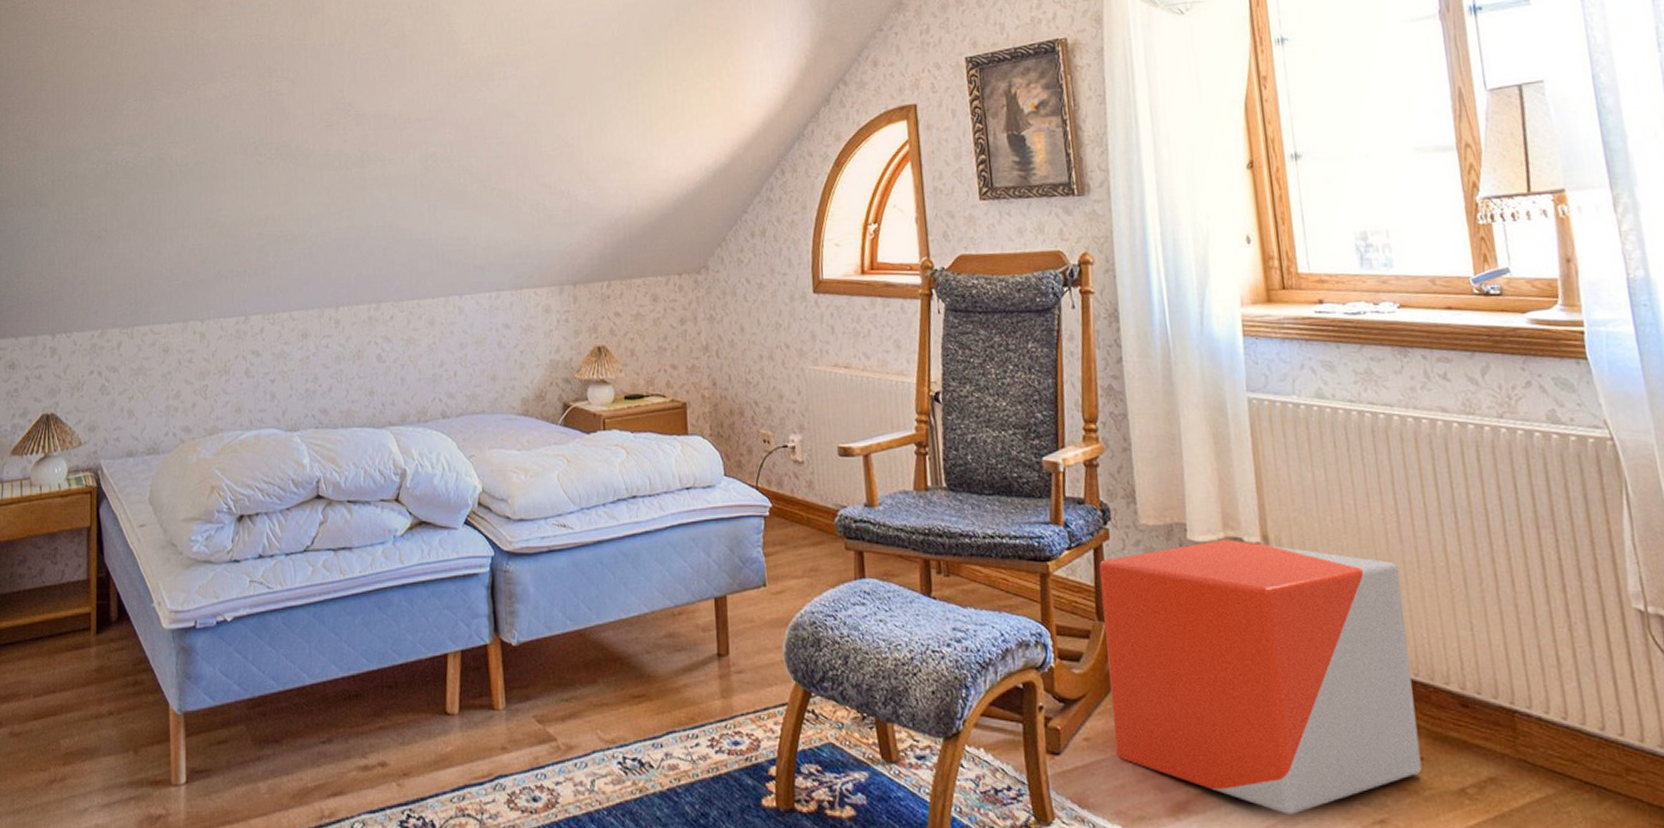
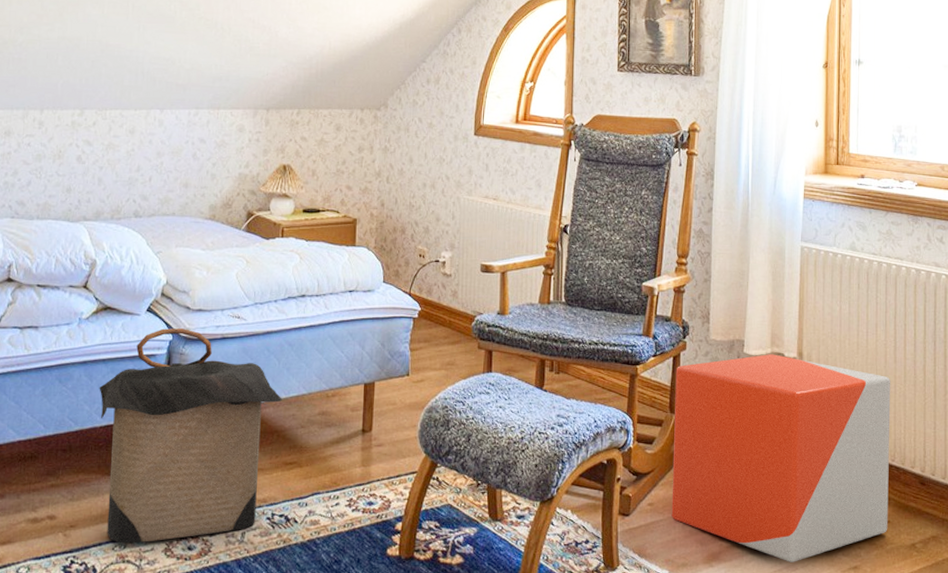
laundry hamper: none [421,541,622,793] -> present [99,327,282,543]

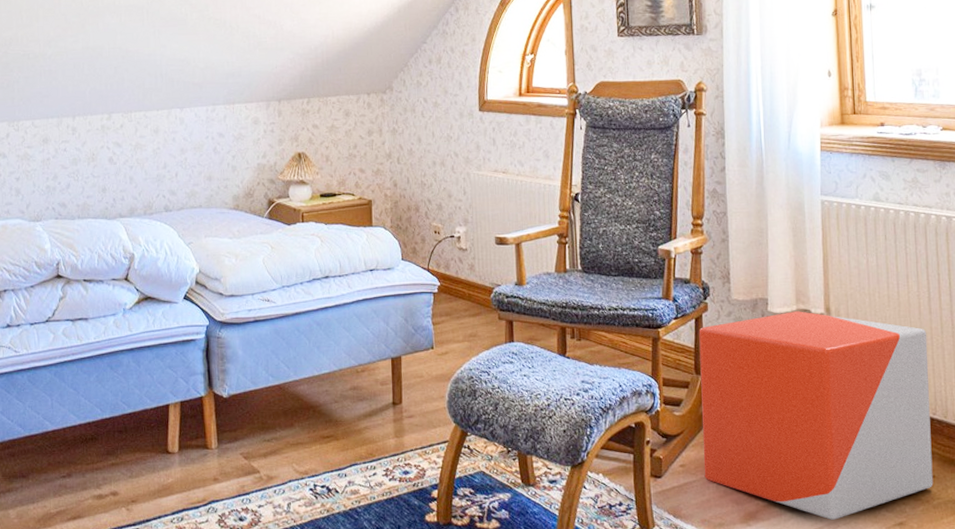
laundry hamper: present [99,327,282,543] -> none [146,313,315,515]

